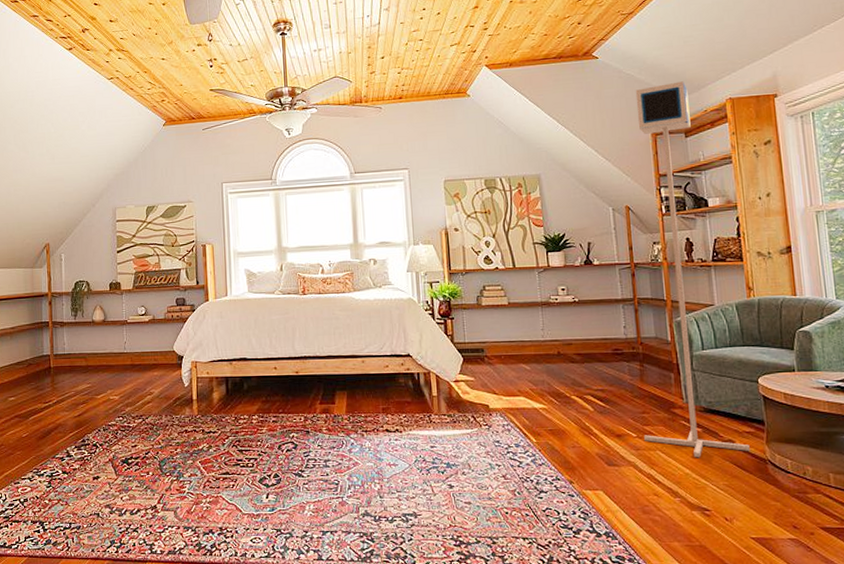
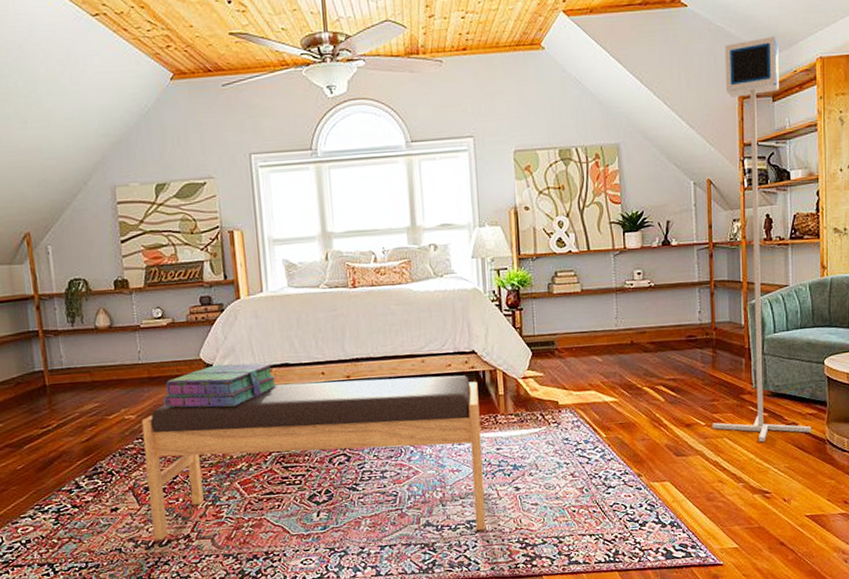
bench: none [123,375,422,524] -> present [141,375,487,541]
stack of books: none [142,356,236,394] -> present [164,363,277,408]

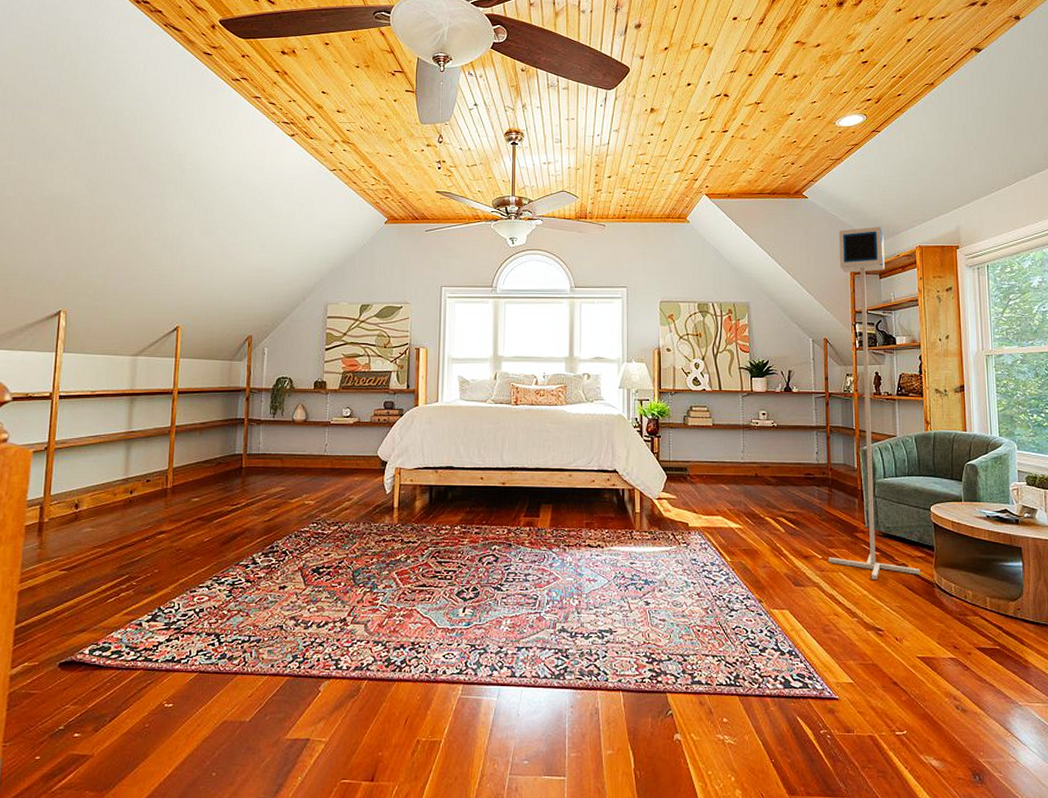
bench: present [141,375,487,541] -> none [313,484,617,641]
stack of books: present [164,363,277,408] -> none [341,462,441,502]

